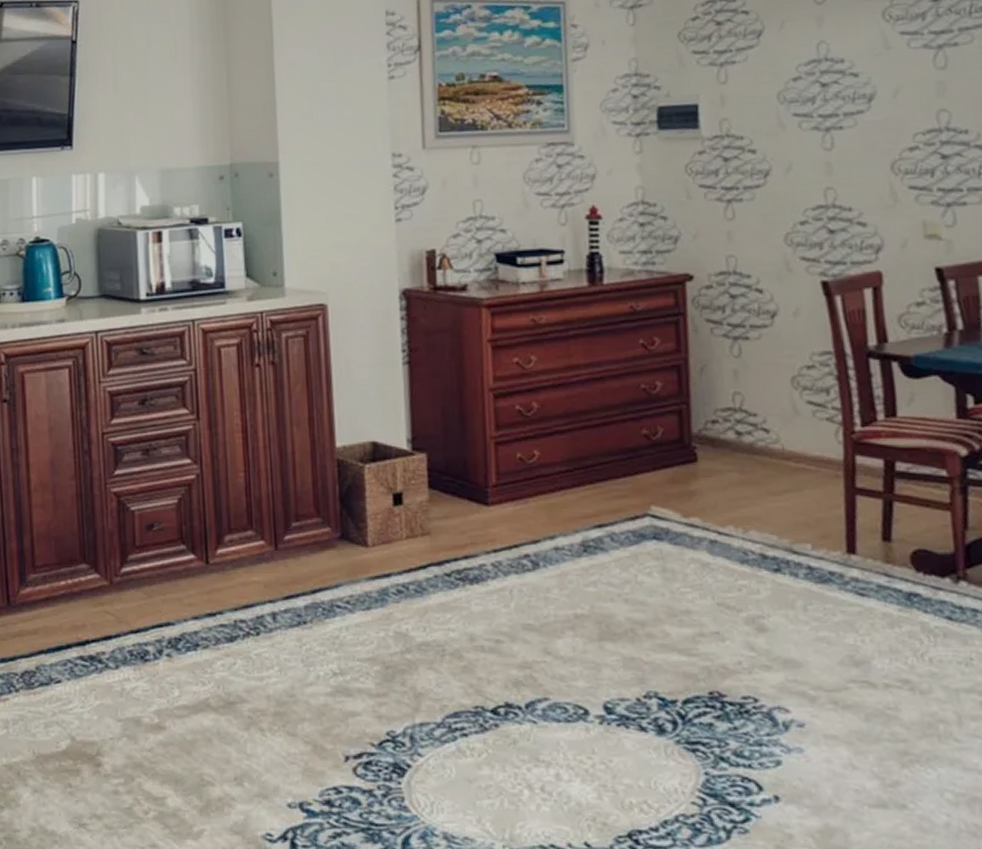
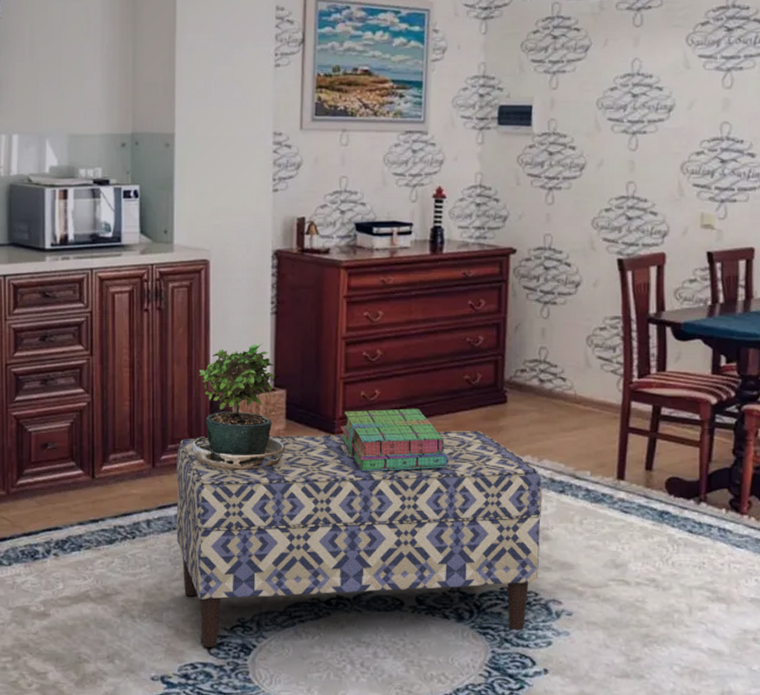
bench: none [302,497,757,767] -> present [176,431,542,647]
potted plant: none [316,398,431,561] -> present [187,343,286,477]
stack of books: none [495,471,631,550] -> present [340,408,448,472]

